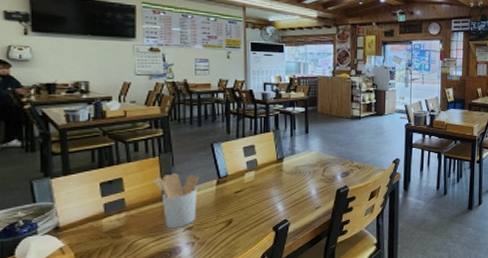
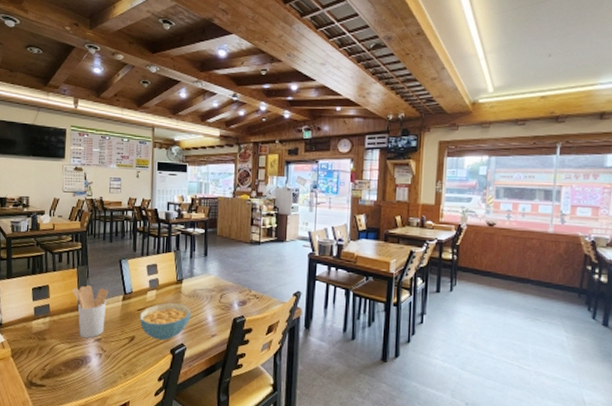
cereal bowl: none [238,182,293,220] -> present [140,303,191,341]

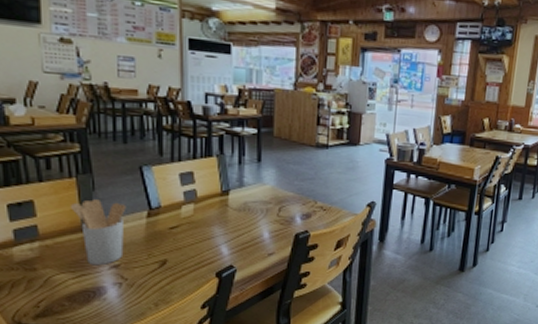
cereal bowl: present [140,303,191,341] -> none [173,219,241,263]

